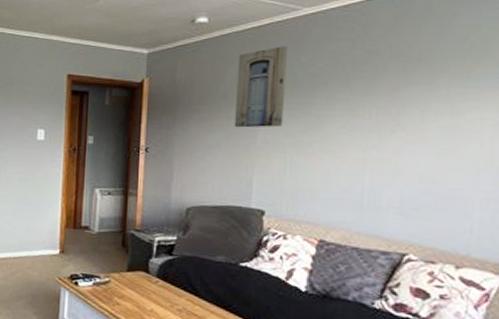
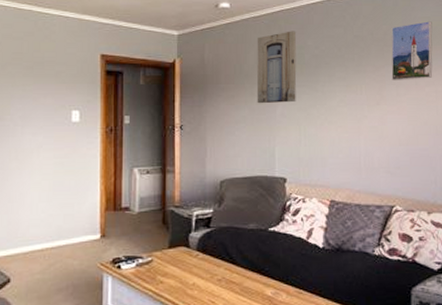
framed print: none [415,29,483,104] -> present [391,21,433,80]

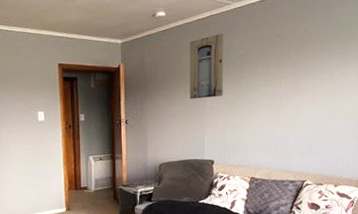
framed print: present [391,21,433,80] -> none [308,17,349,73]

